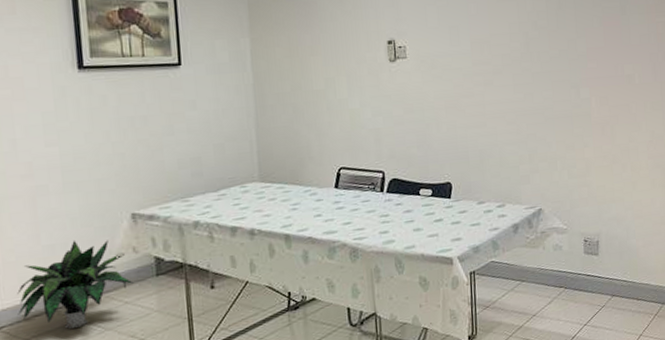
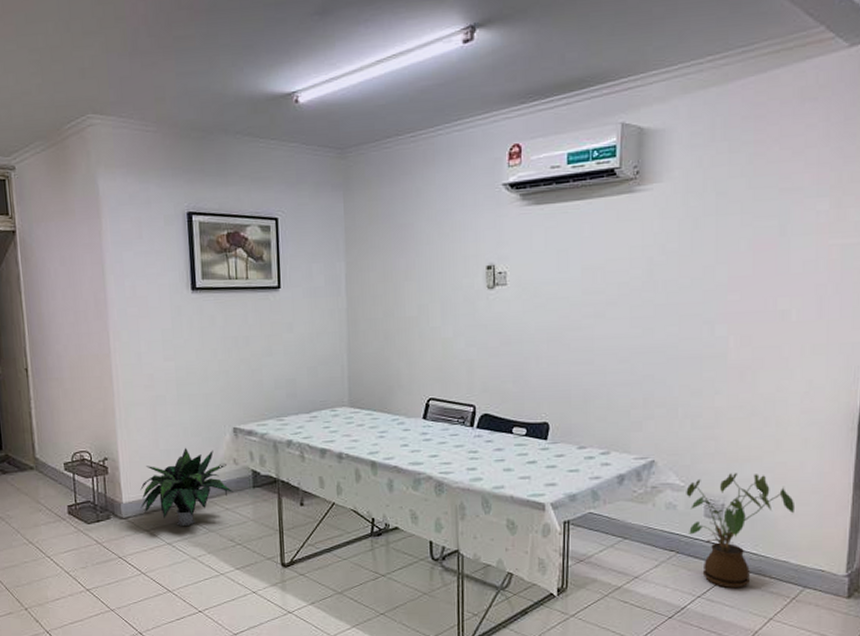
house plant: none [568,212,651,314] -> present [686,473,796,589]

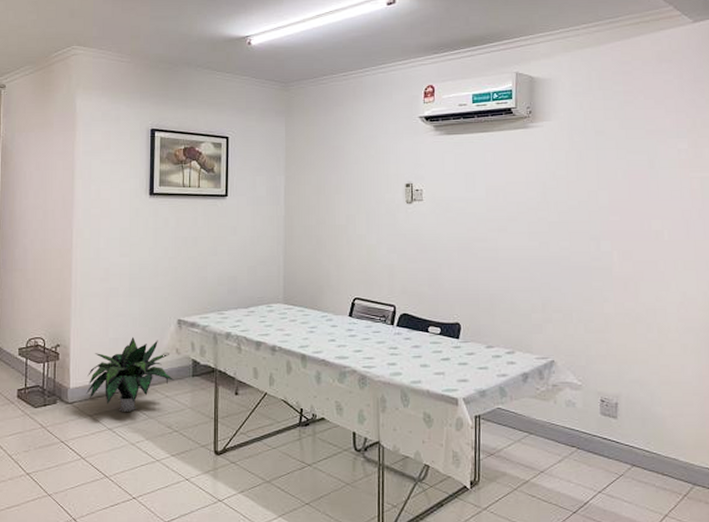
house plant: present [686,473,796,589] -> none [583,374,680,485]

